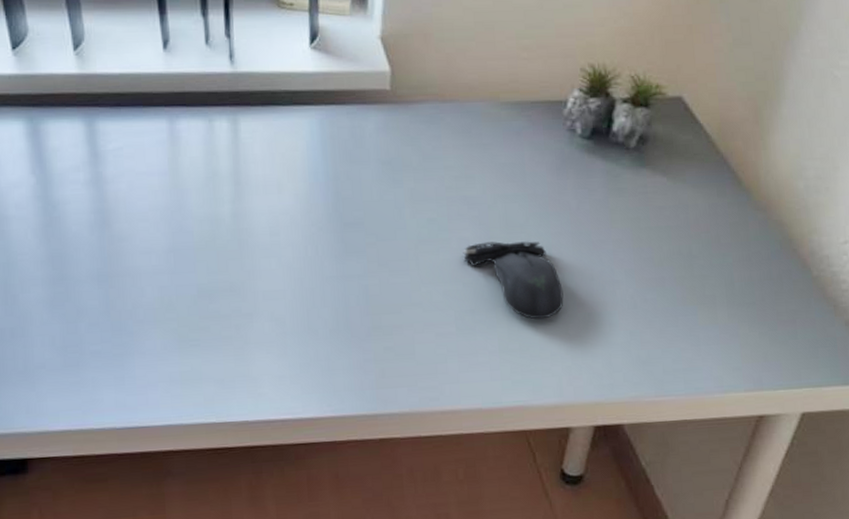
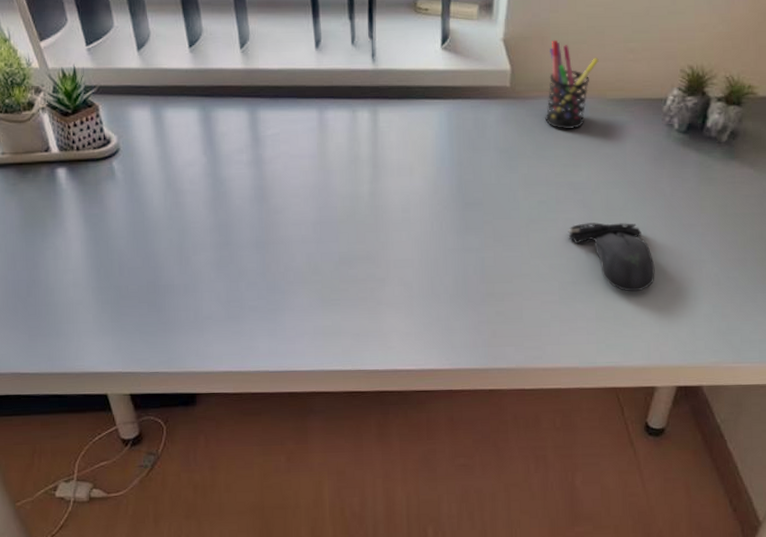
pen holder: none [431,36,489,138] -> present [545,39,599,130]

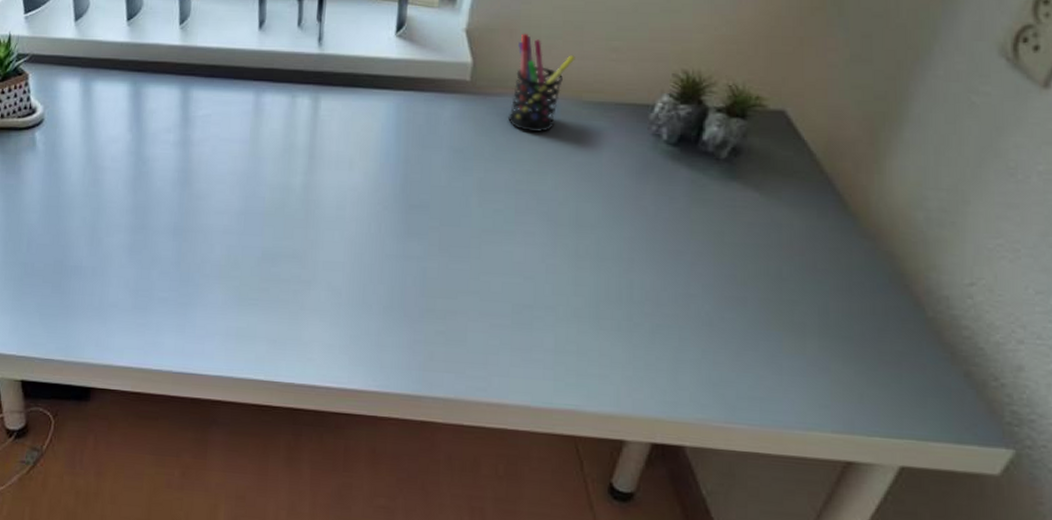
computer mouse: present [568,222,655,292] -> none [527,238,631,324]

